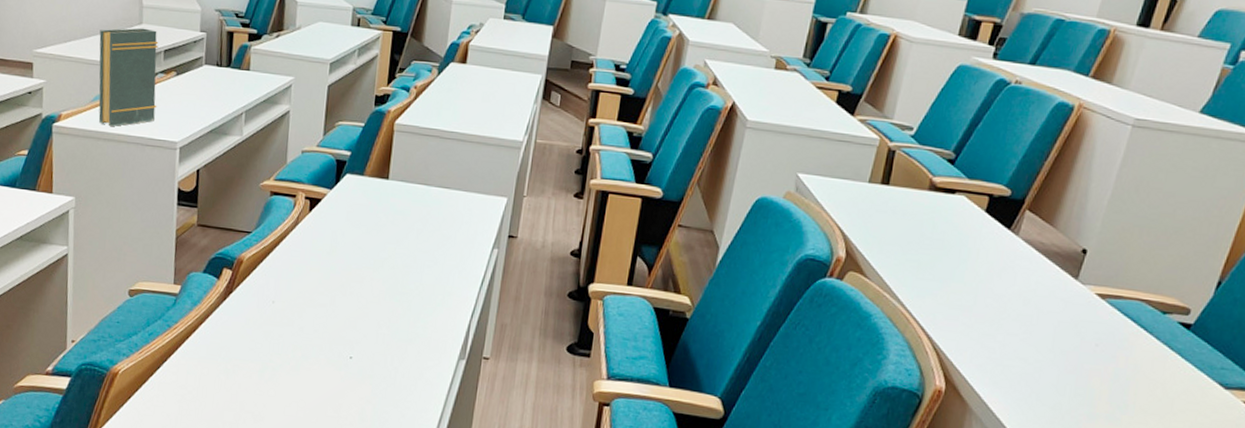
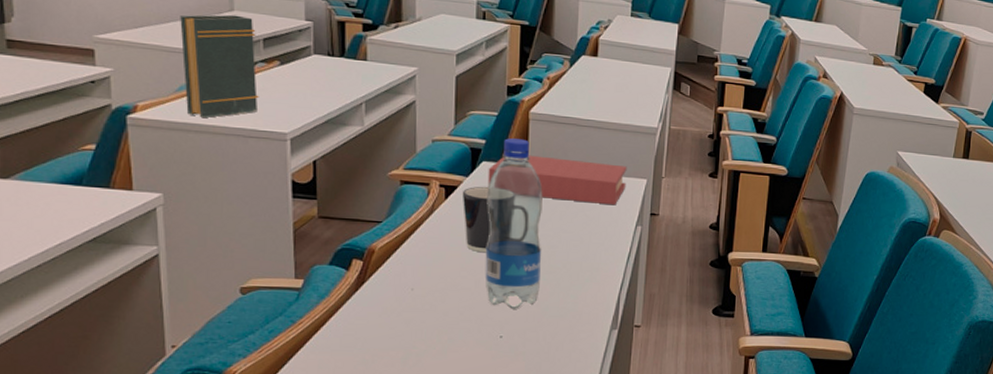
mug: none [325,199,351,269] -> present [462,186,491,253]
bottle: none [340,150,402,330] -> present [485,138,543,309]
book: none [349,168,488,225] -> present [487,155,627,206]

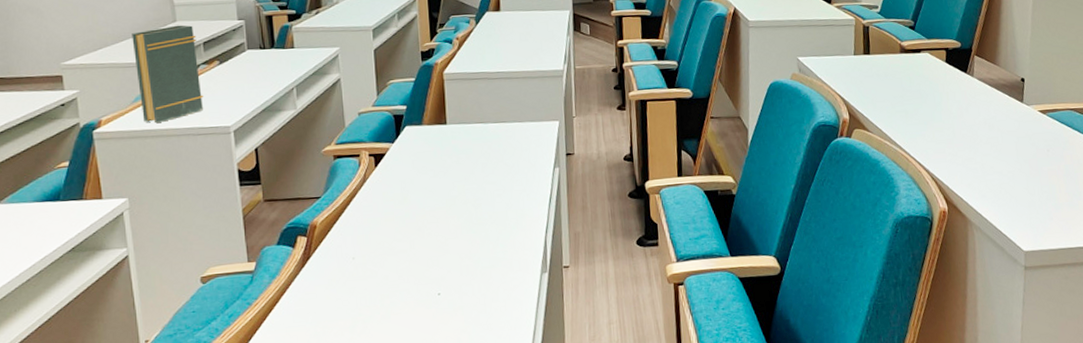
mug: present [462,186,491,253] -> none [390,149,419,214]
bottle: present [485,138,543,309] -> none [412,100,470,266]
book: present [487,155,627,206] -> none [411,111,541,153]

